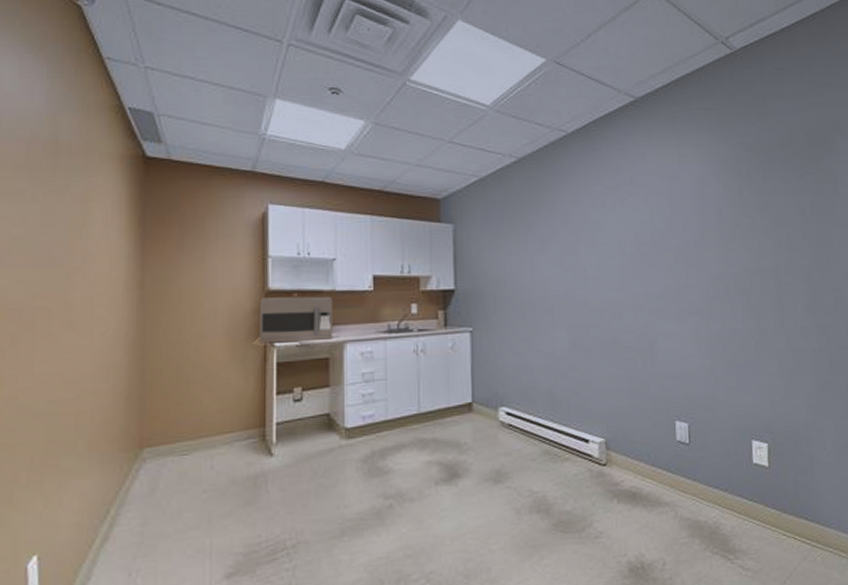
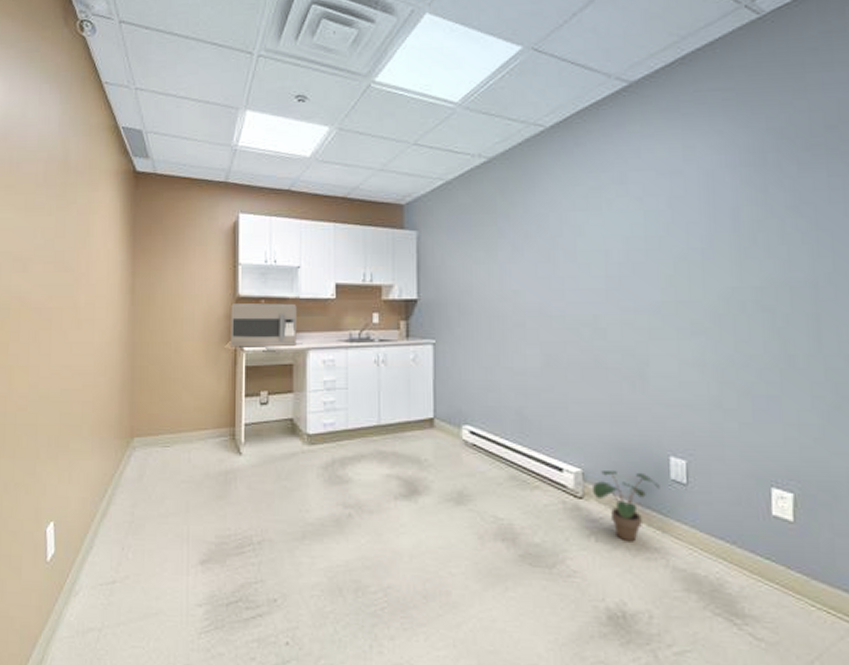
potted plant: none [613,437,668,500] -> present [591,469,660,542]

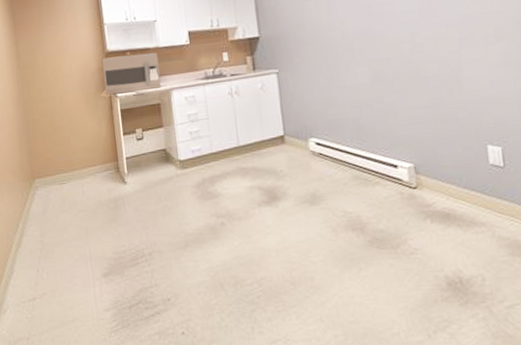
potted plant: present [591,469,660,542] -> none [423,161,481,220]

